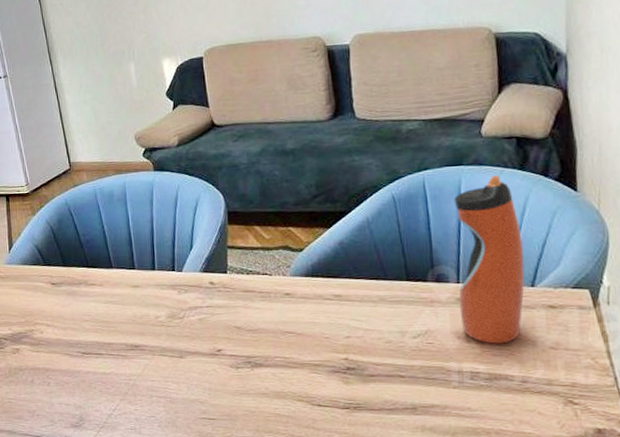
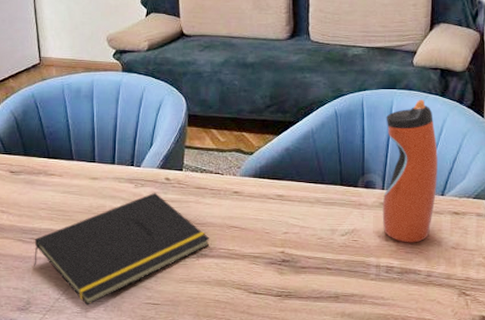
notepad: none [82,298,264,421] -> present [34,192,210,305]

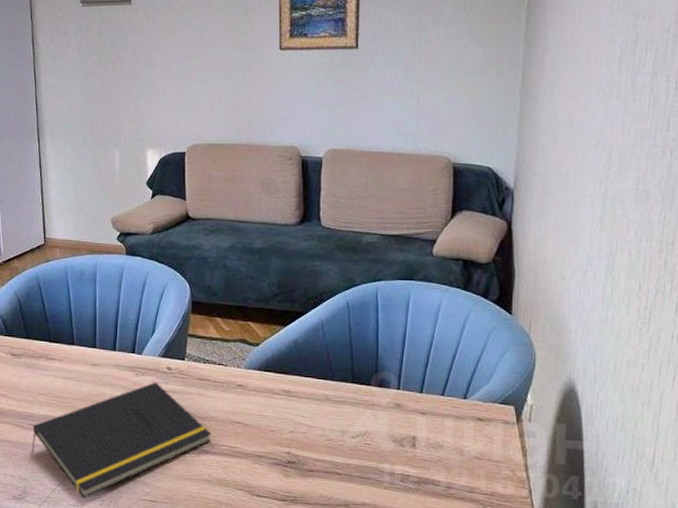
water bottle: present [382,99,438,243] -> none [397,292,459,450]

